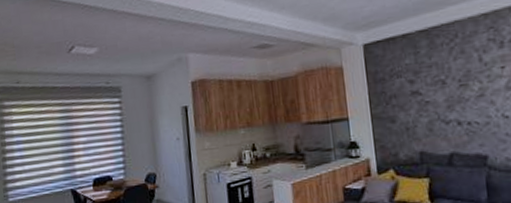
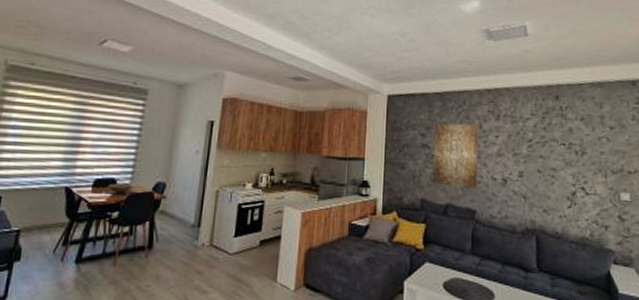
wall art: none [424,57,485,134] -> present [433,123,478,189]

